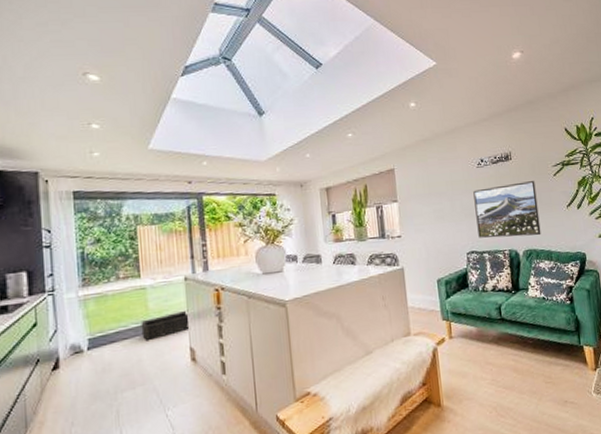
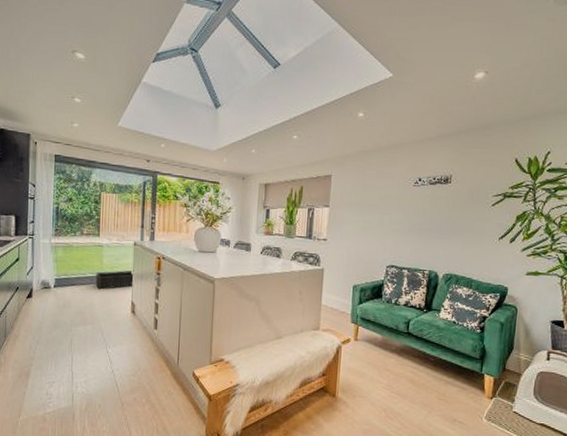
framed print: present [473,181,541,238] -> none [401,207,471,262]

